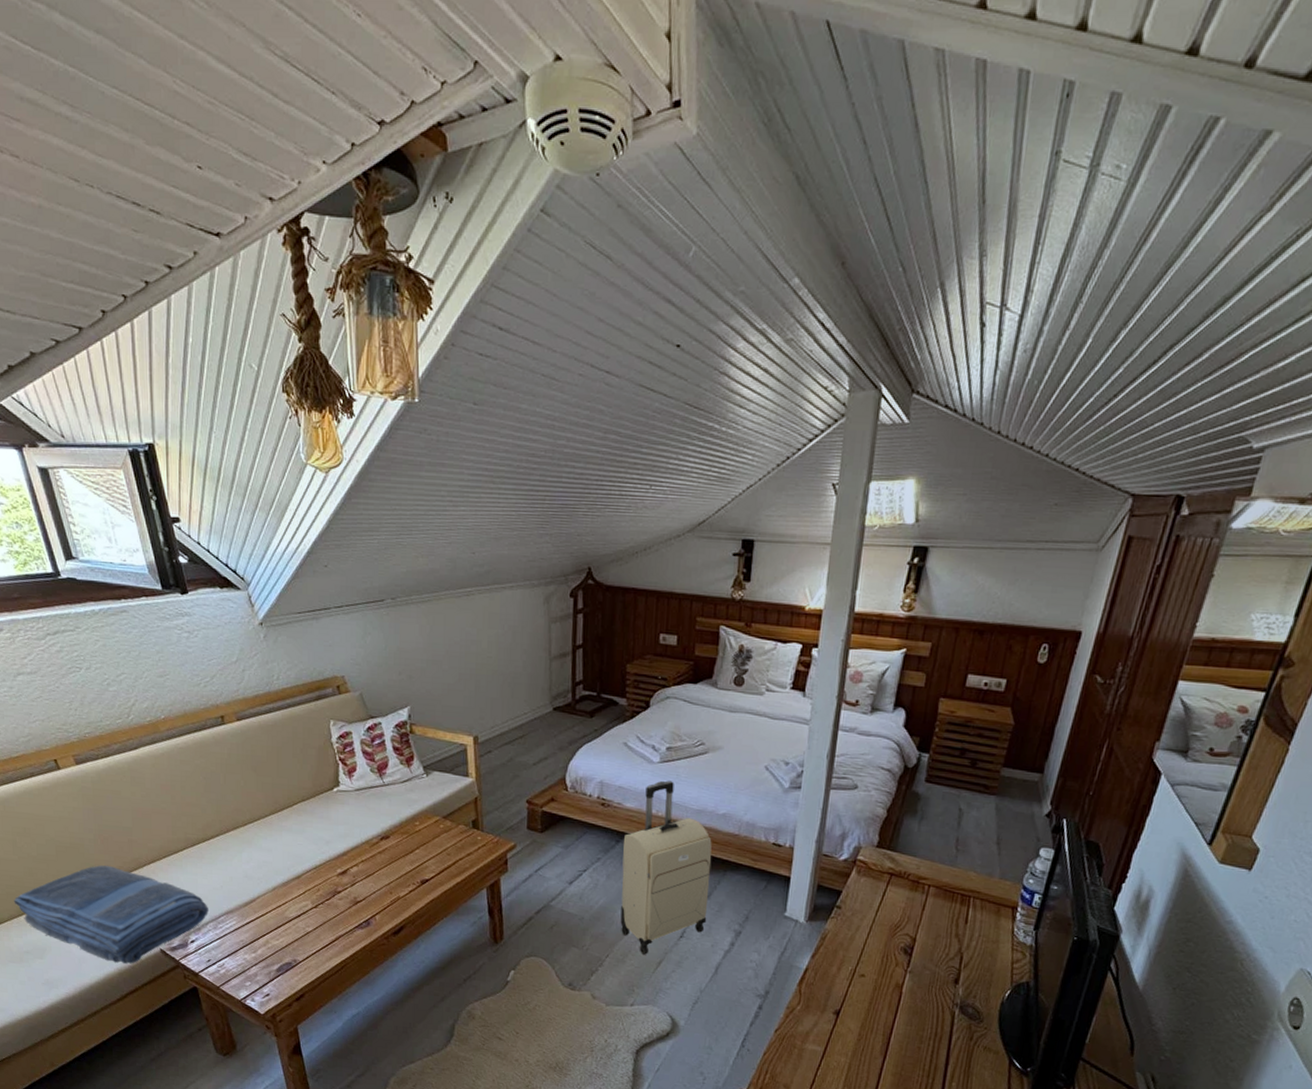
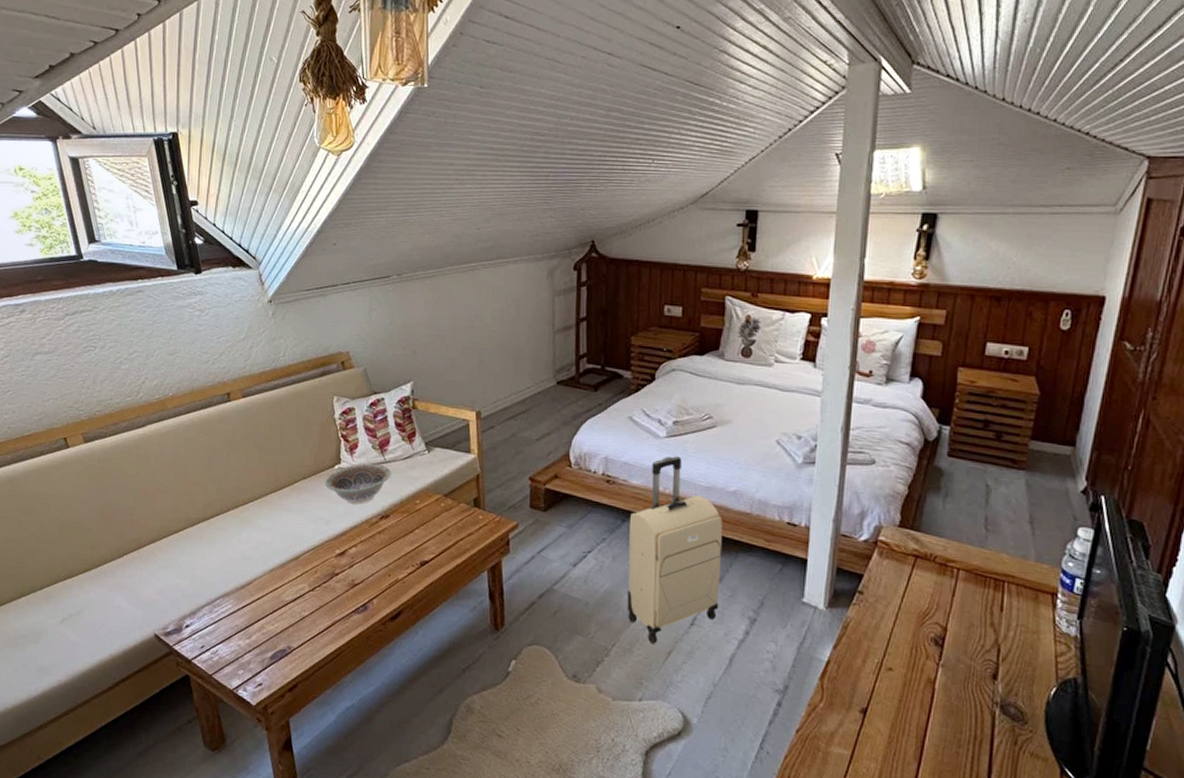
towel: present [13,865,208,964] -> none [14,545,205,650]
decorative bowl: none [325,785,390,826] -> present [325,463,391,504]

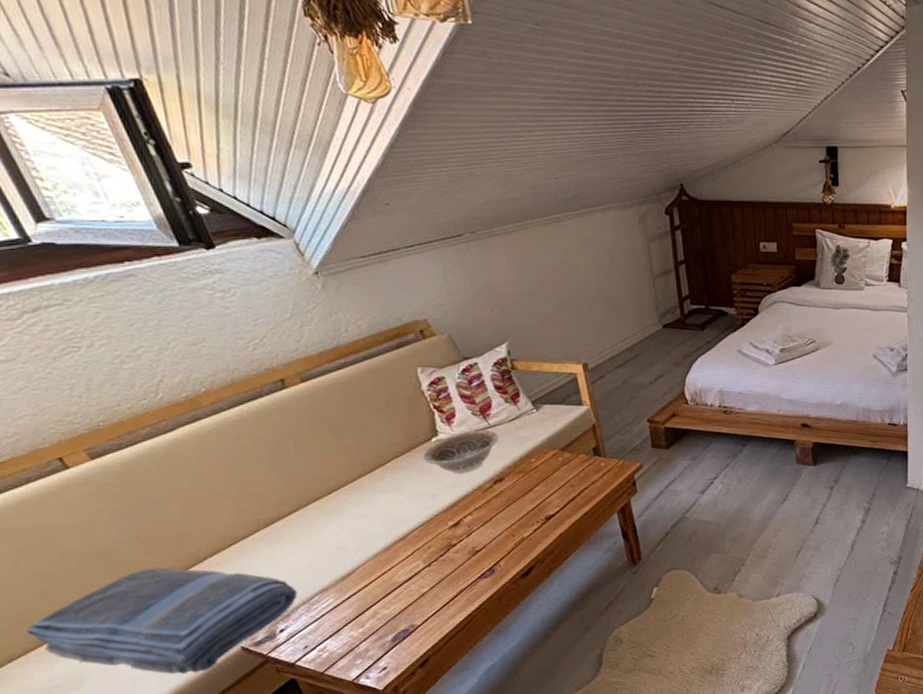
towel: none [14,545,205,650] -> present [26,567,298,674]
suitcase: present [627,456,723,644] -> none [750,380,838,547]

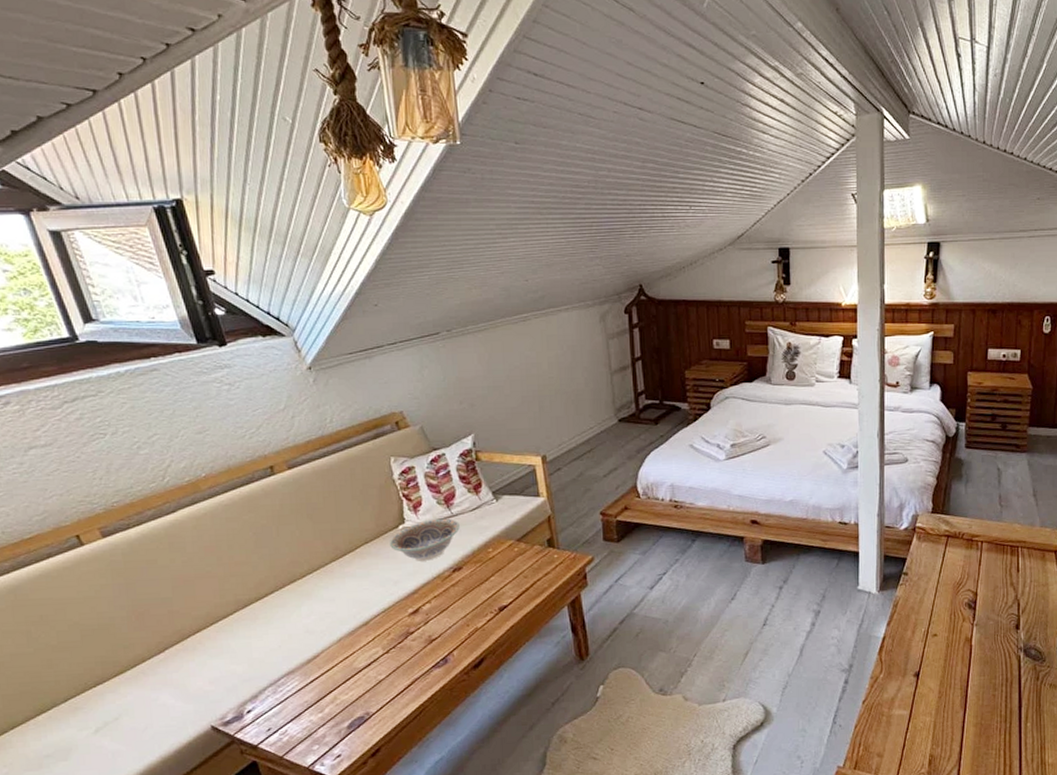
towel: present [26,567,298,674] -> none [29,642,266,750]

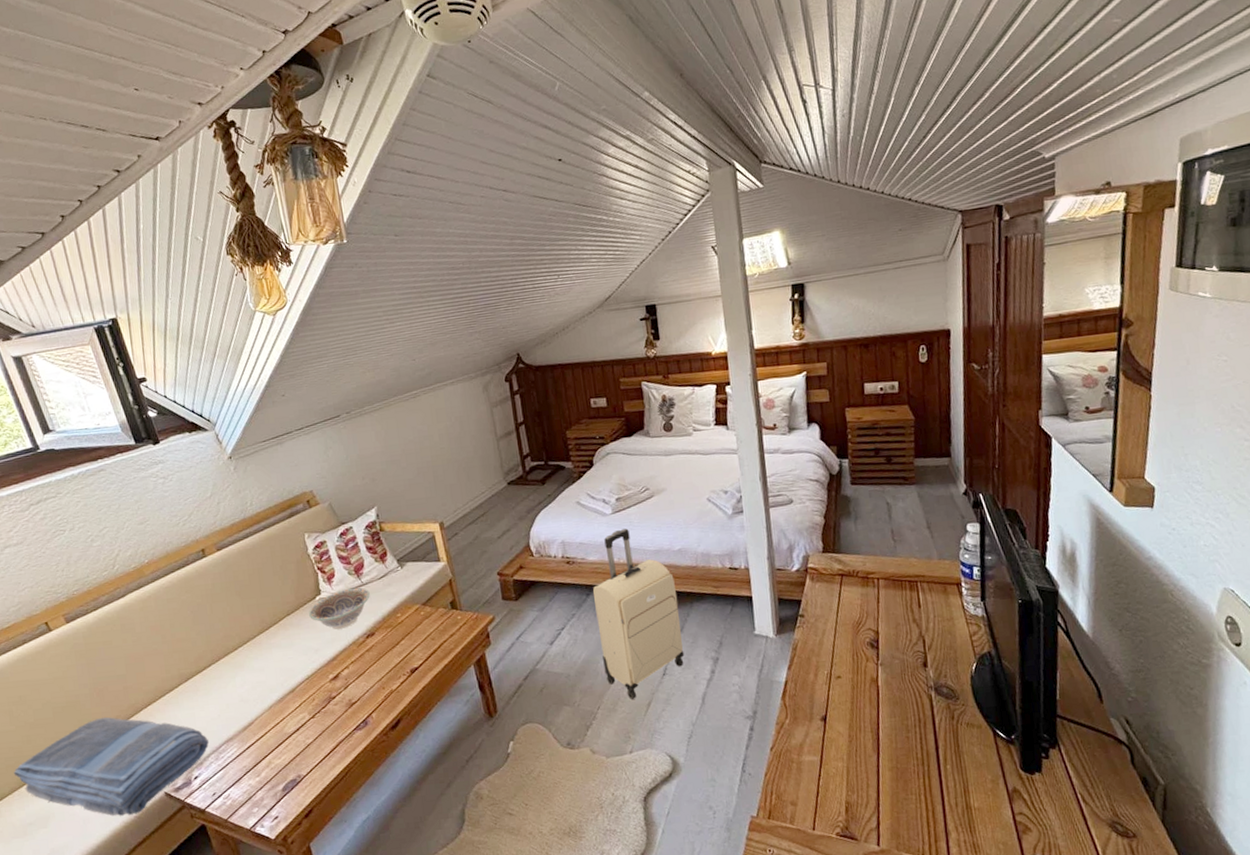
towel: none [29,642,266,750] -> present [13,716,209,816]
suitcase: none [700,476,787,648] -> present [593,528,685,699]

